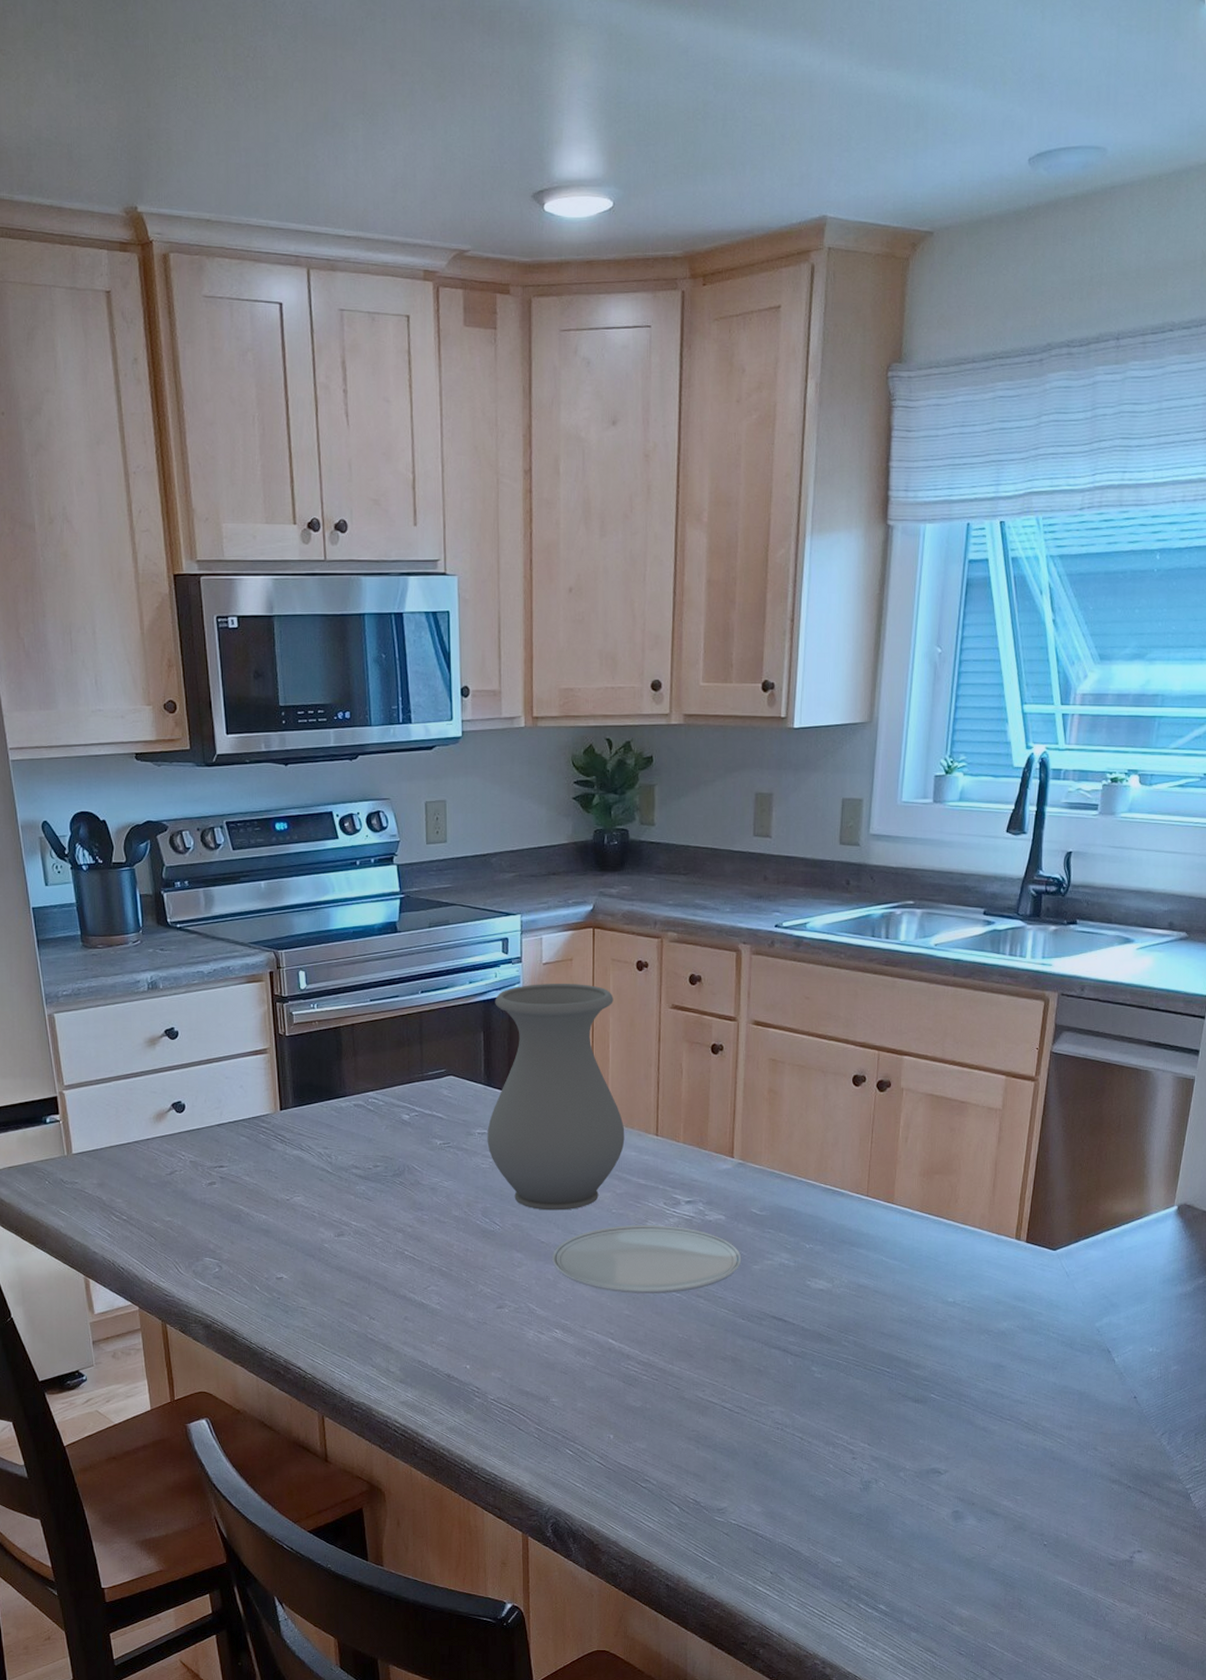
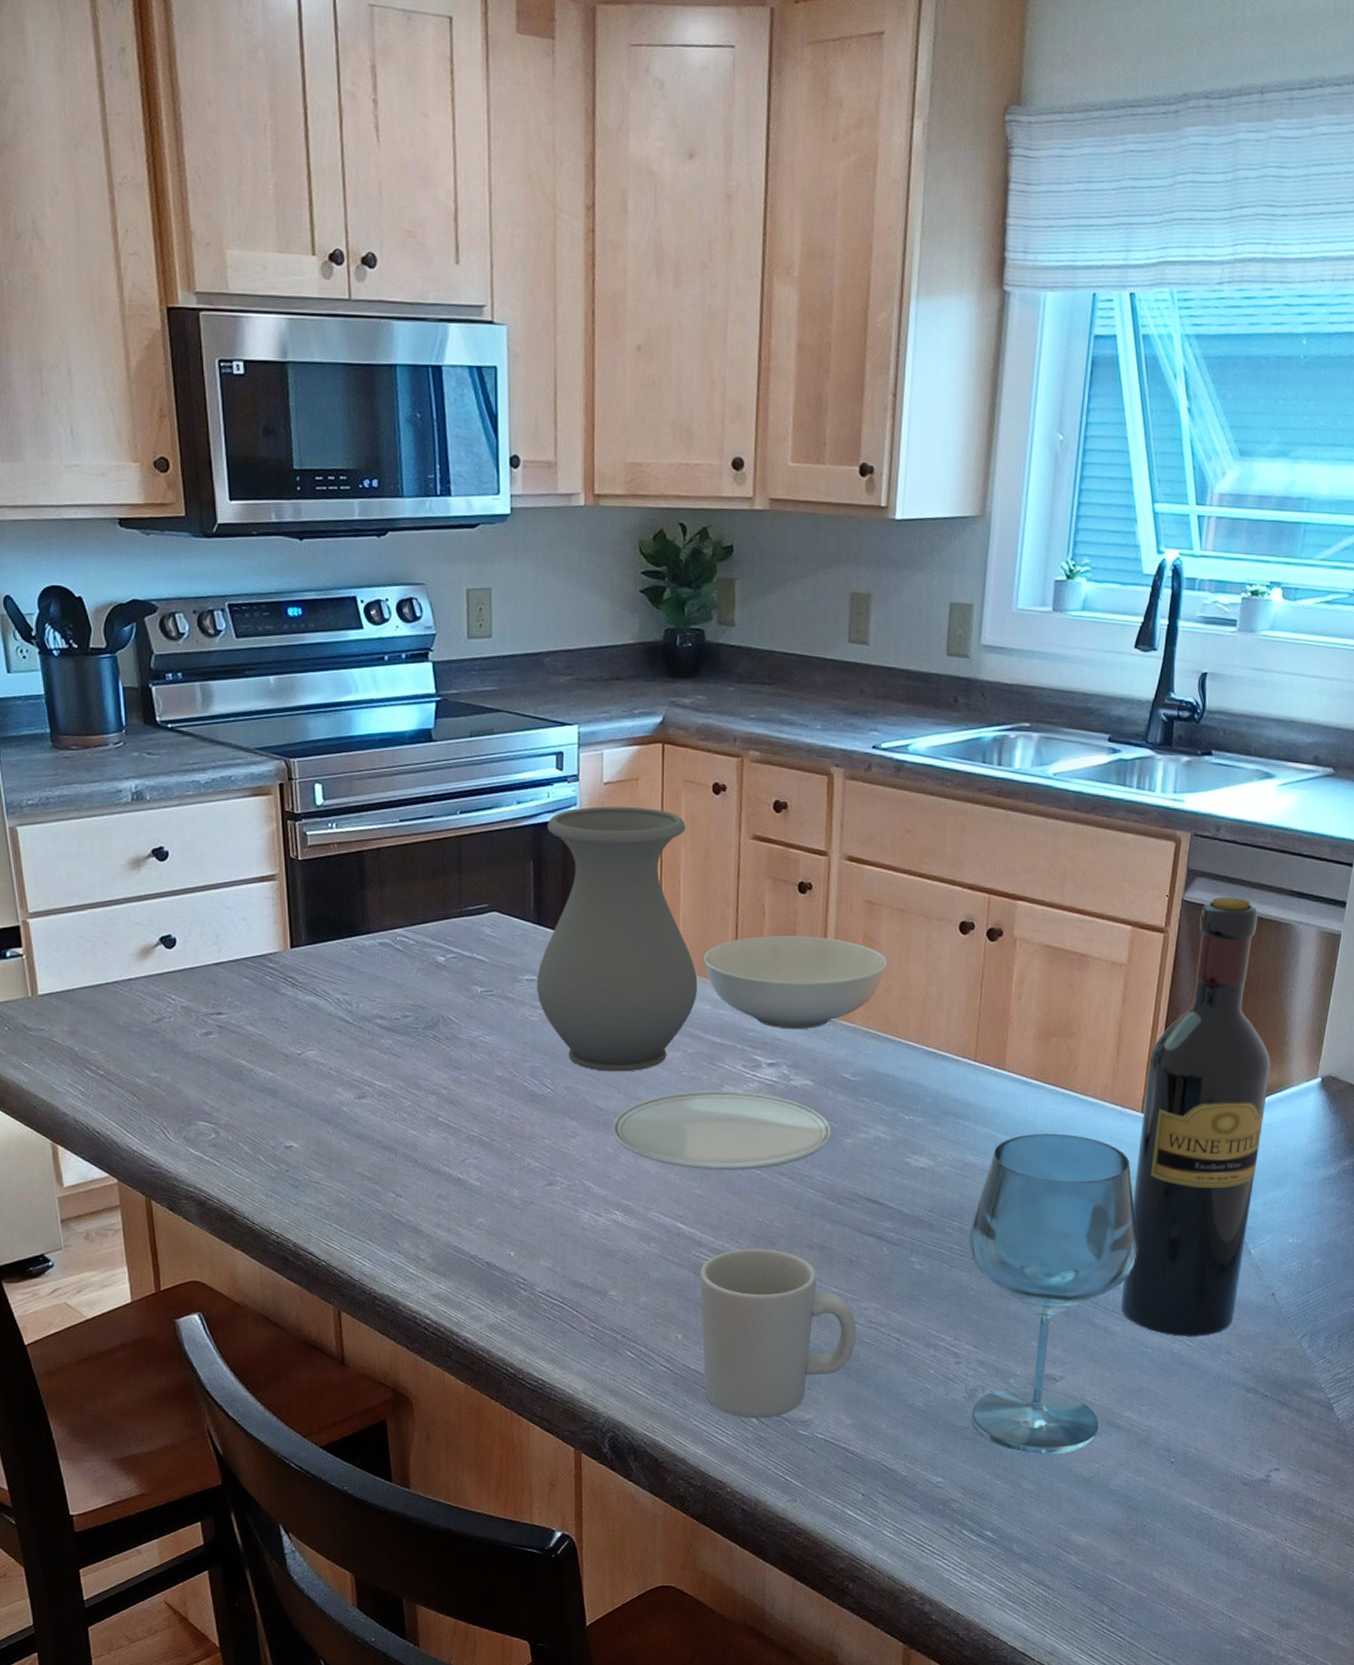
mug: none [628,1361,765,1507] -> present [699,1249,857,1419]
bowl: none [630,1091,789,1172] -> present [703,935,887,1030]
wine glass: none [863,1258,1013,1539] -> present [969,1133,1138,1455]
wine bottle: none [998,1048,1132,1435] -> present [1121,896,1271,1336]

